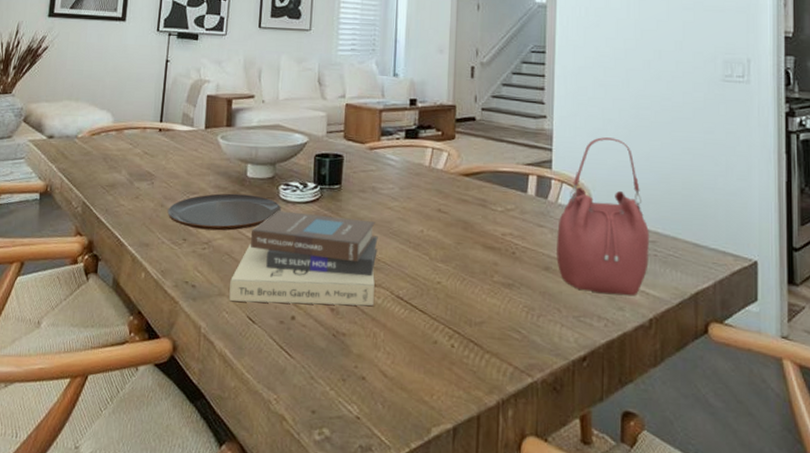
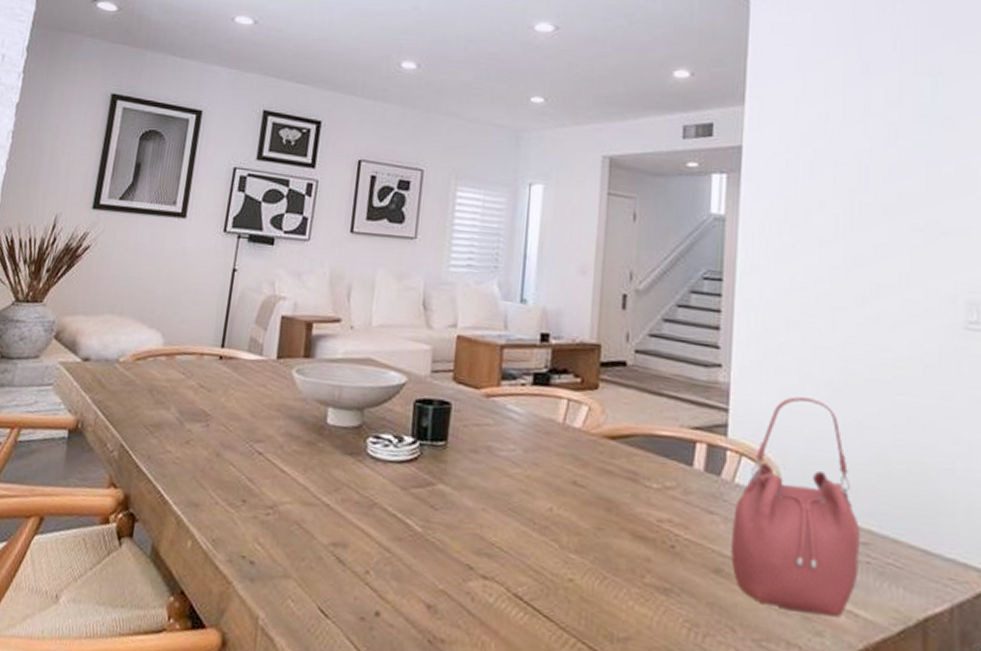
plate: present [167,193,282,231] -> none [224,443,370,493]
books: present [229,210,378,306] -> none [296,470,493,606]

